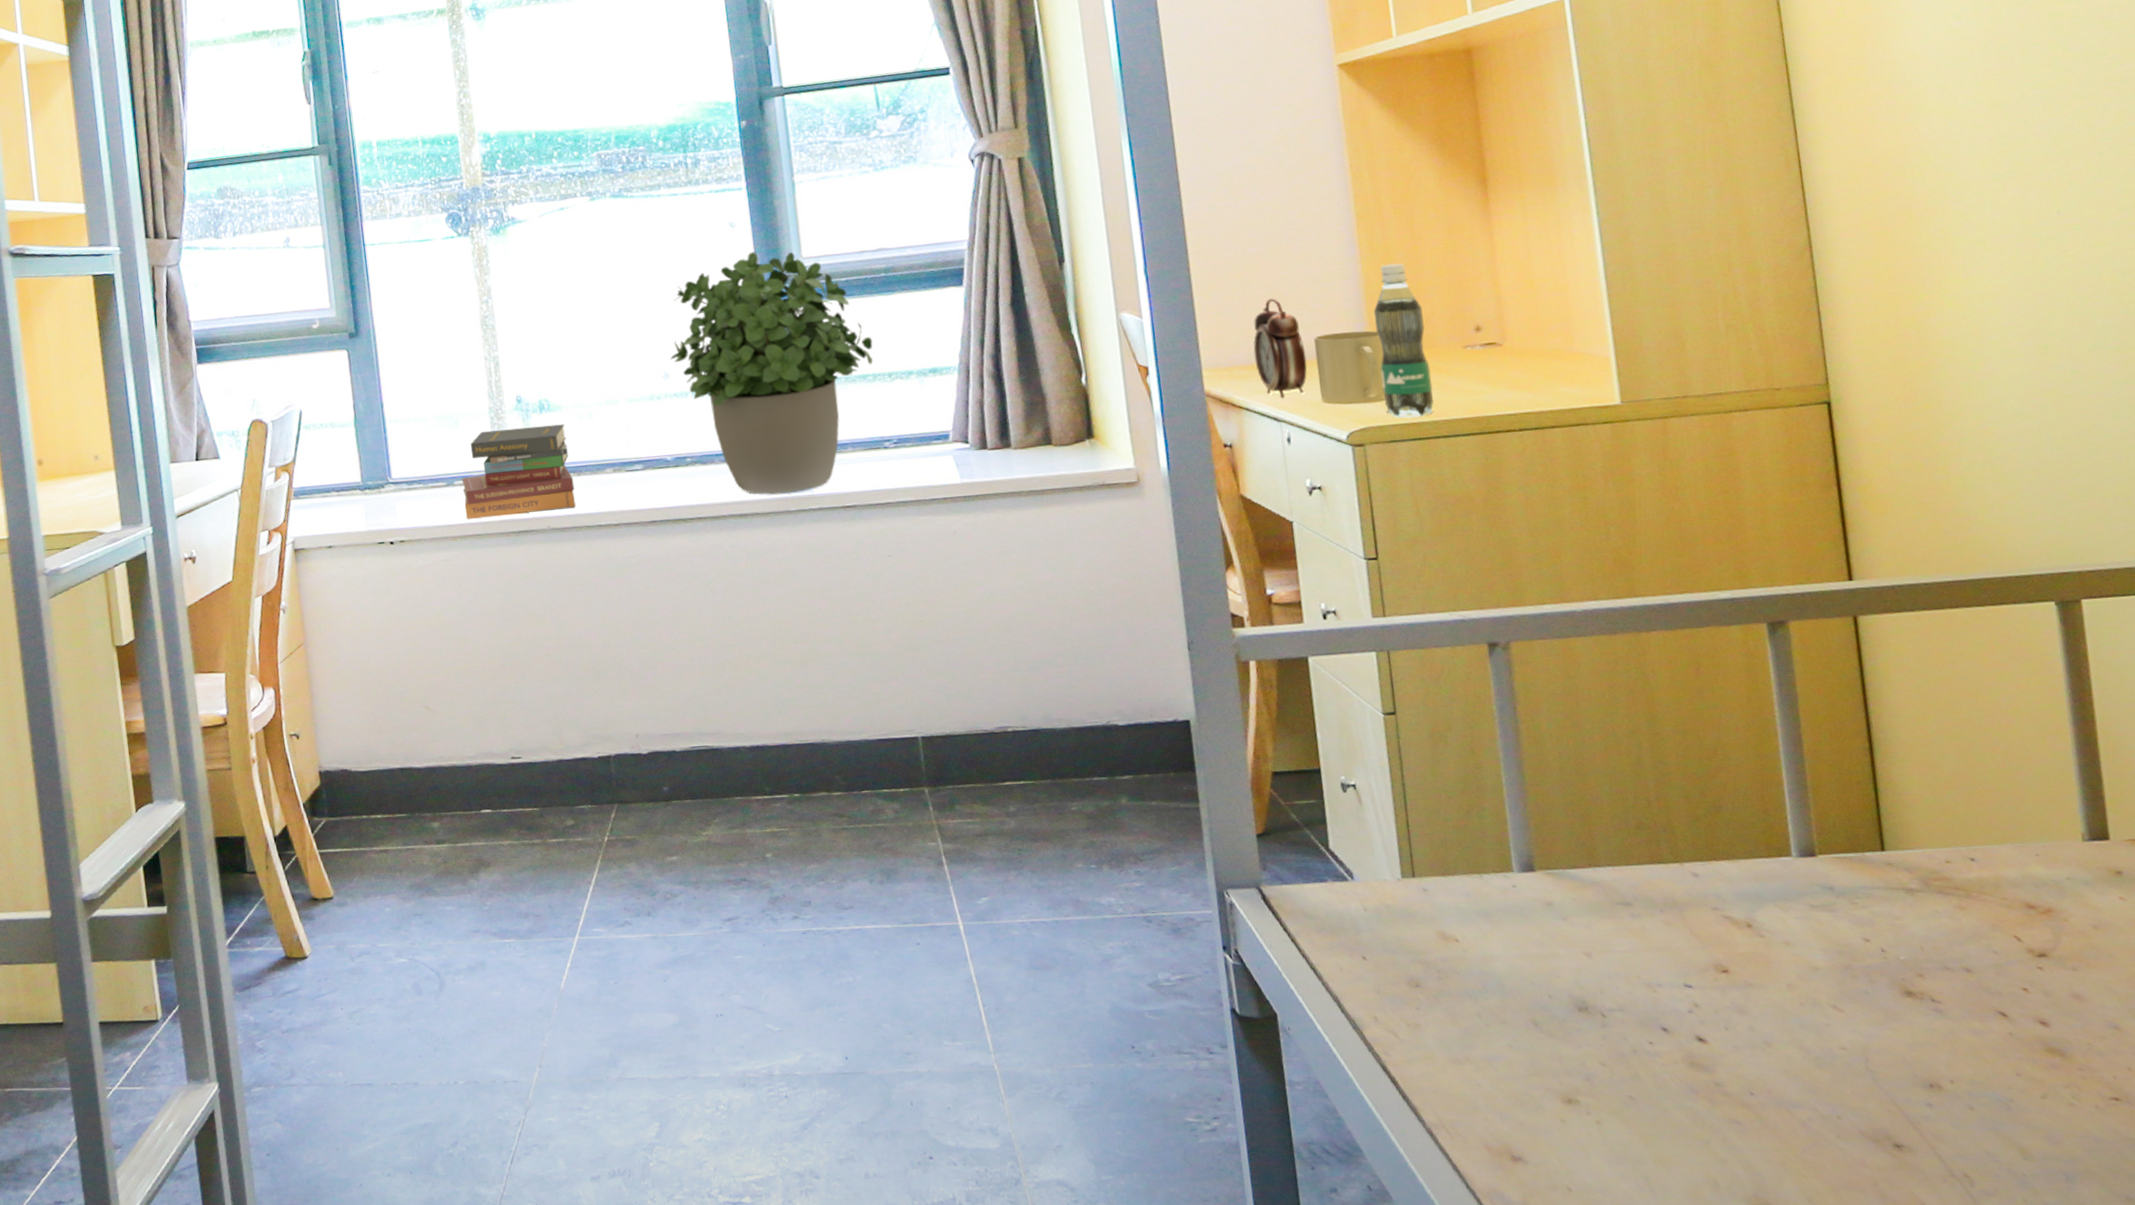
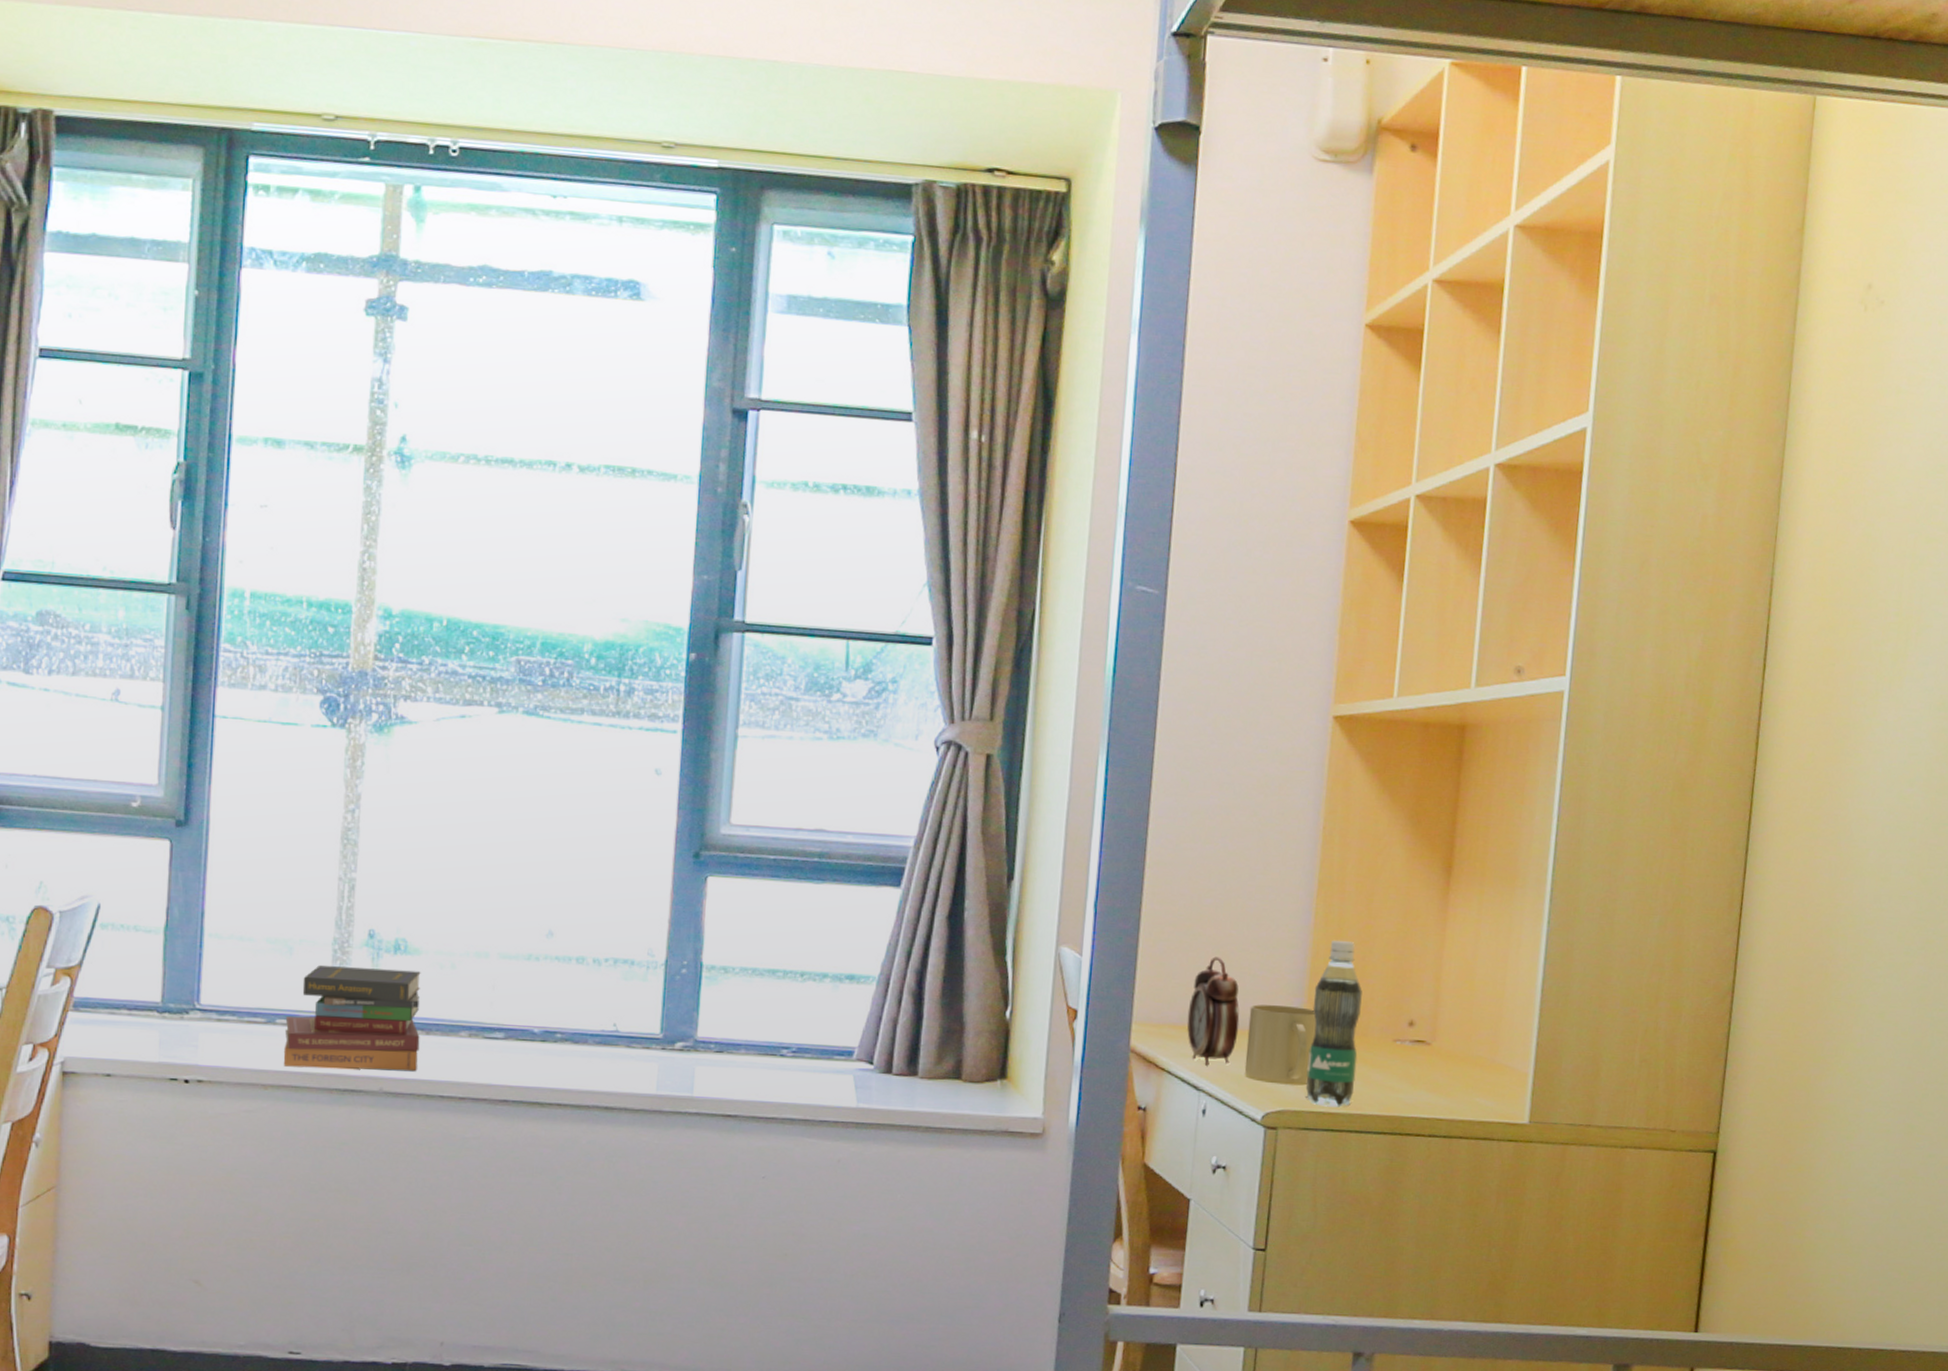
potted plant: present [670,252,873,495] -> none [559,807,791,1091]

